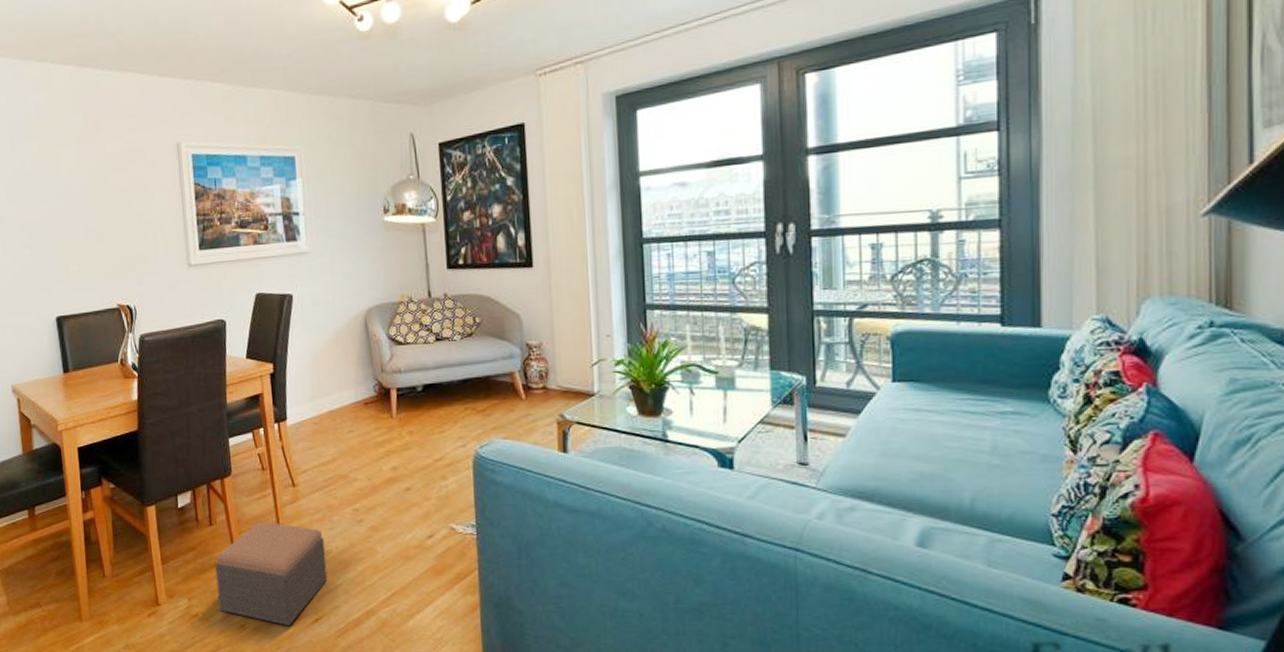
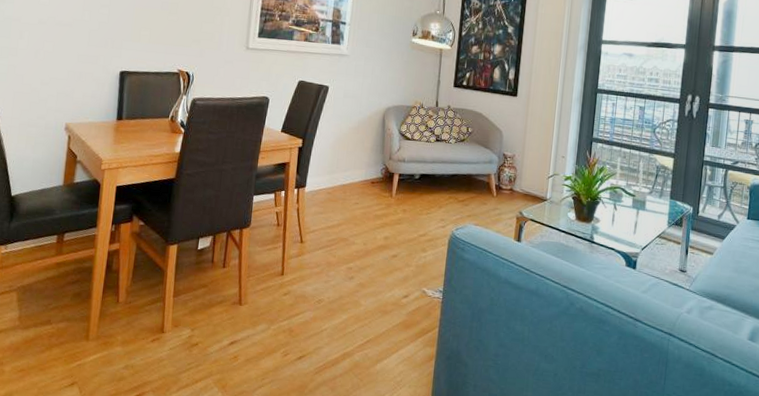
footstool: present [215,521,328,627] -> none [217,268,319,361]

